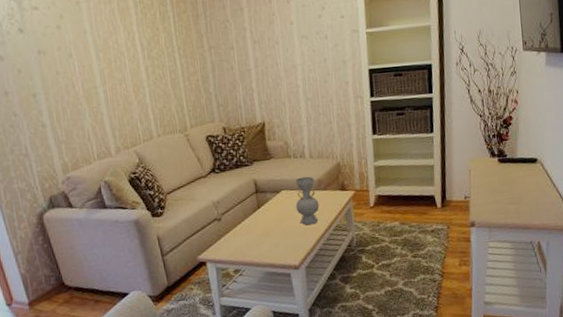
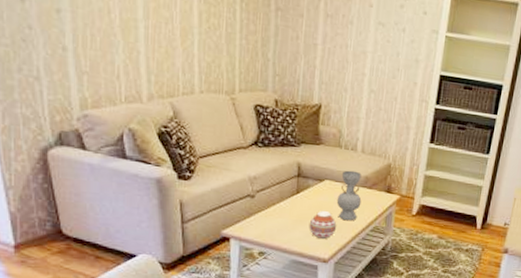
decorative ball: none [274,219,301,247] -> present [309,210,337,239]

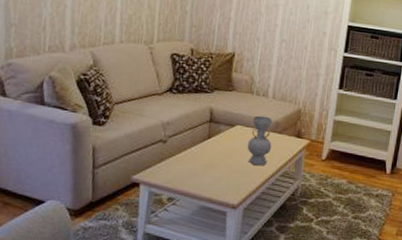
decorative ball: present [309,210,337,239] -> none [219,155,247,184]

